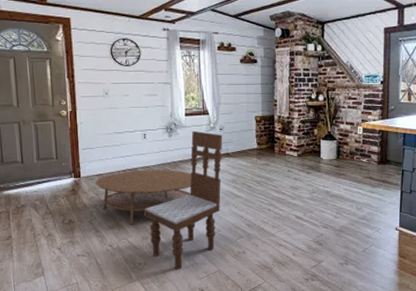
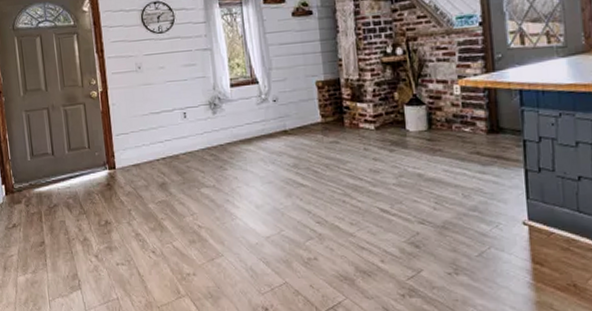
coffee table: present [96,169,192,225] -> none [132,154,244,226]
dining chair: present [143,131,223,270] -> none [189,105,282,282]

